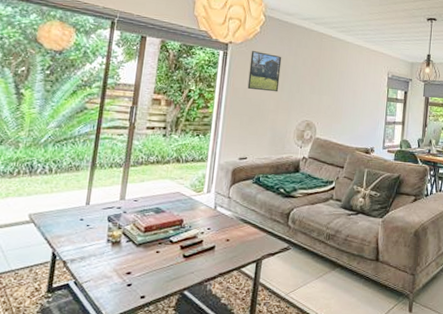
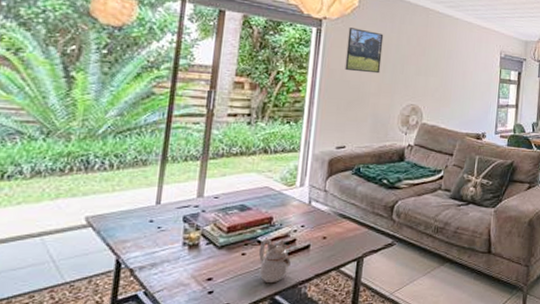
teapot: none [170,238,198,280] -> present [258,238,291,284]

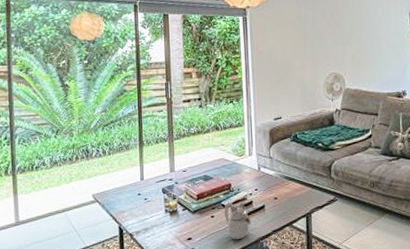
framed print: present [345,27,384,74] -> none [269,11,302,51]

